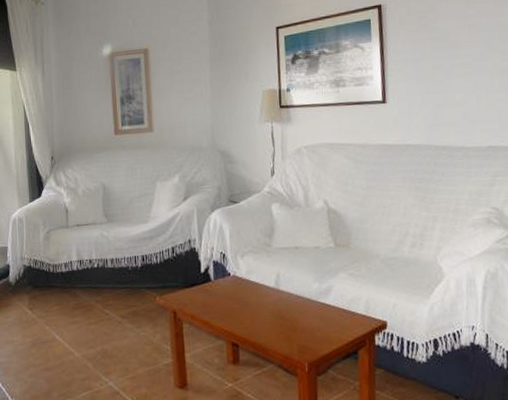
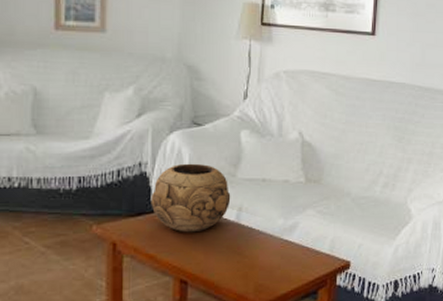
decorative bowl: none [201,237,269,300] -> present [151,163,231,233]

